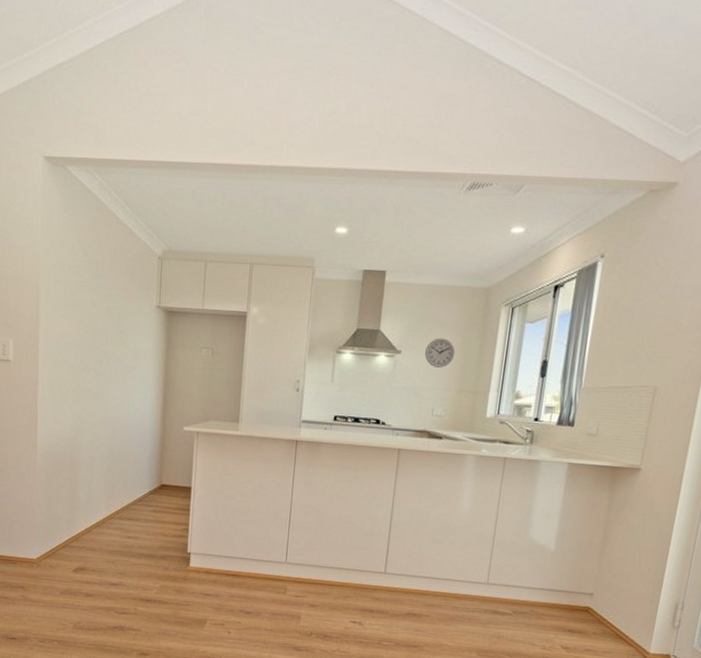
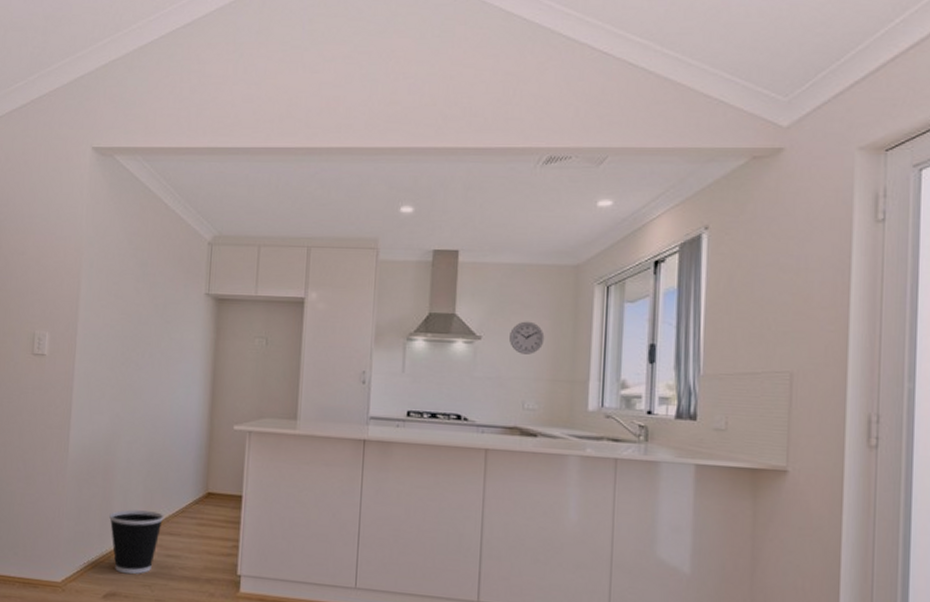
wastebasket: none [76,498,124,553] -> present [109,509,164,575]

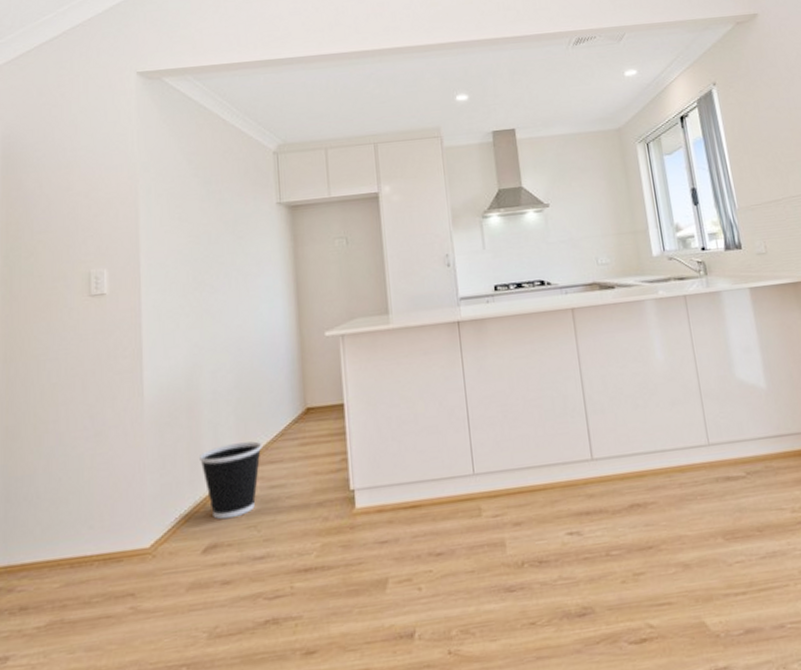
wall clock: present [509,321,545,355] -> none [573,184,605,215]

